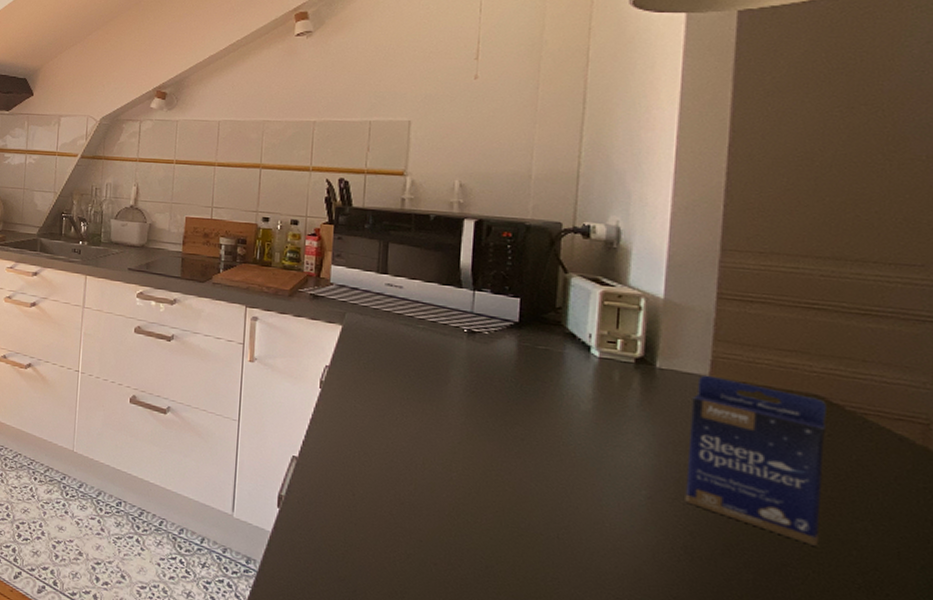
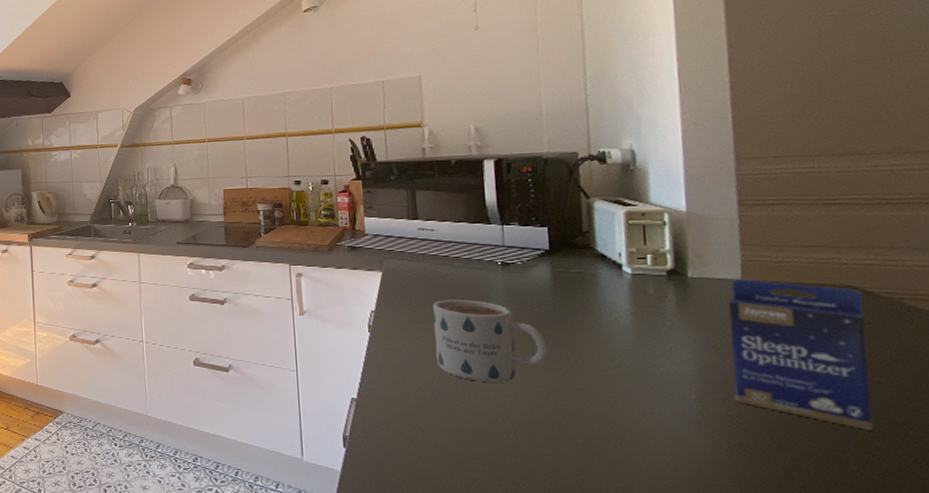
mug: none [386,362,503,457] -> present [433,300,548,384]

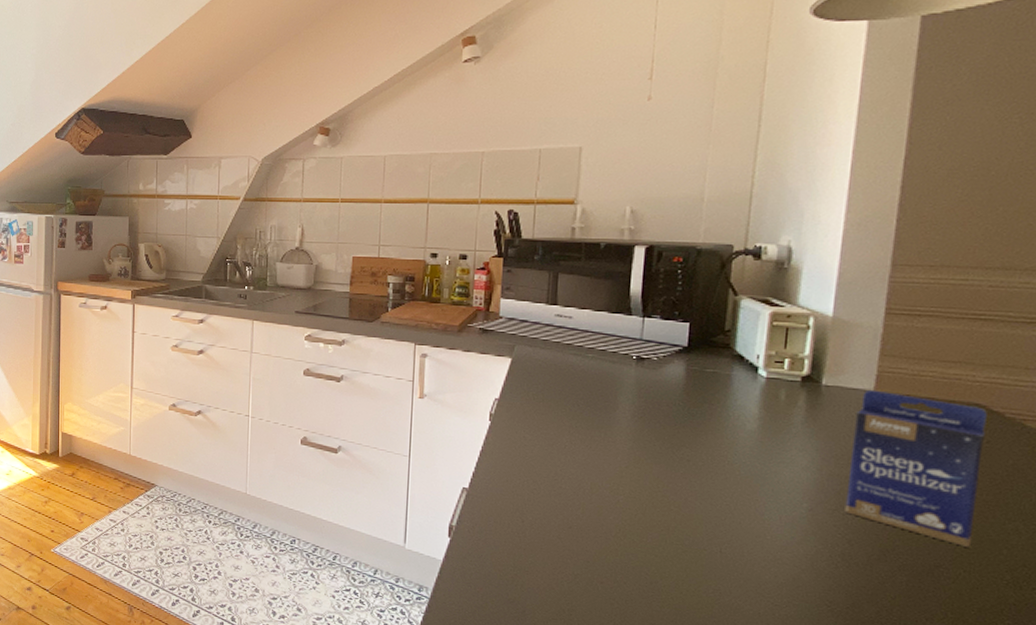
mug: present [433,300,548,384] -> none [555,392,670,481]

